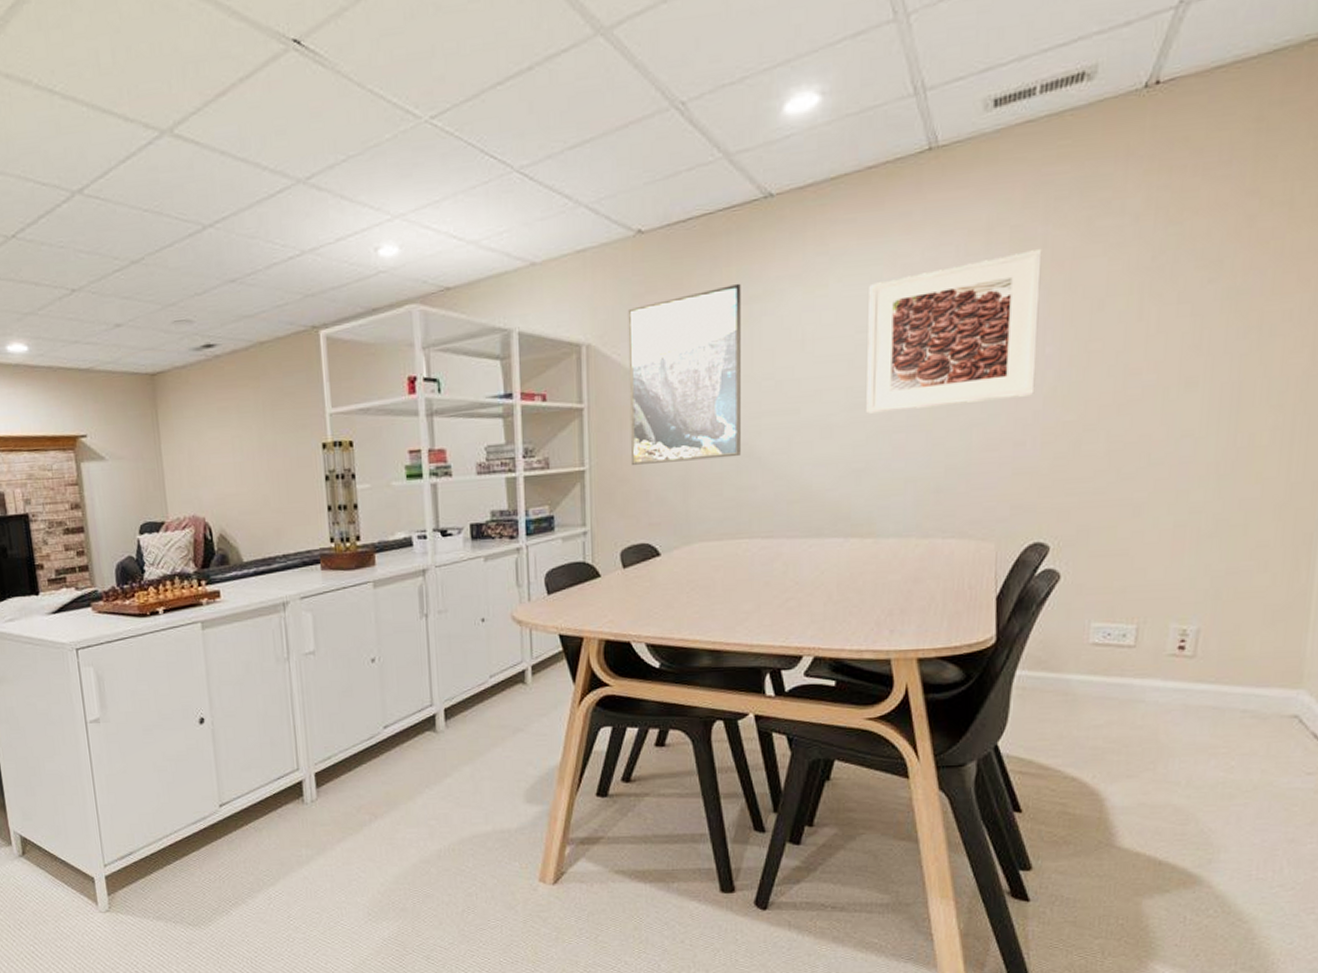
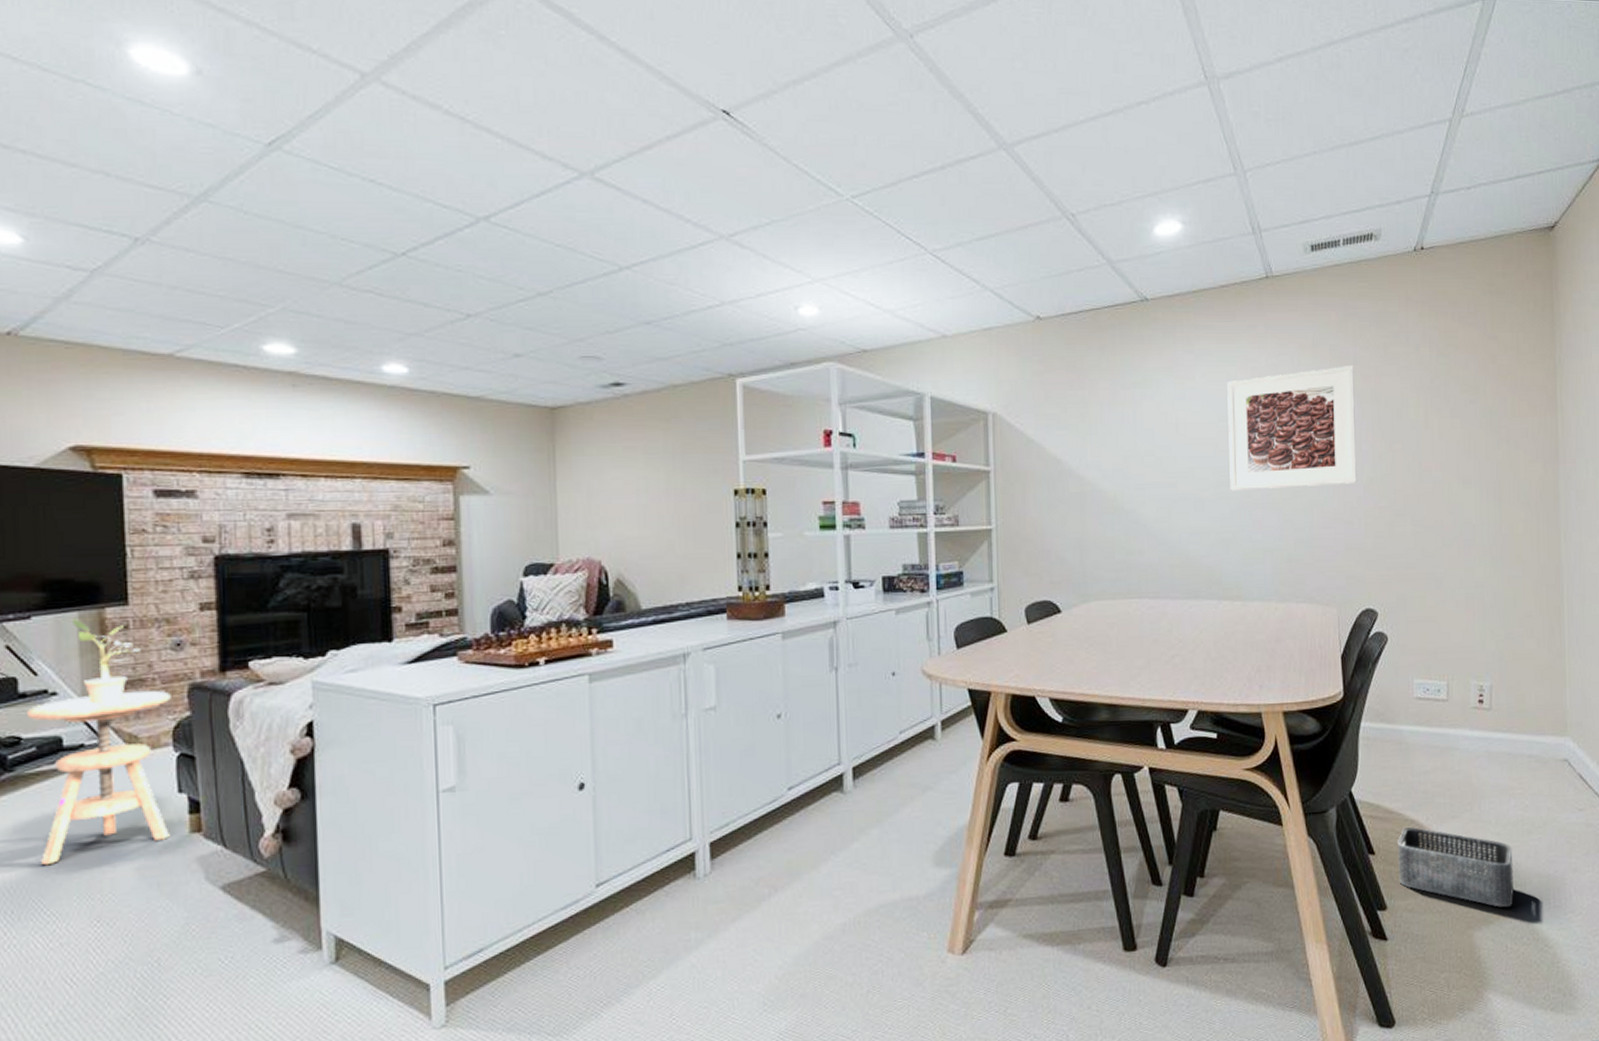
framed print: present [627,283,741,465] -> none [1029,370,1129,526]
storage bin: none [1050,784,1206,877] -> present [1397,826,1514,908]

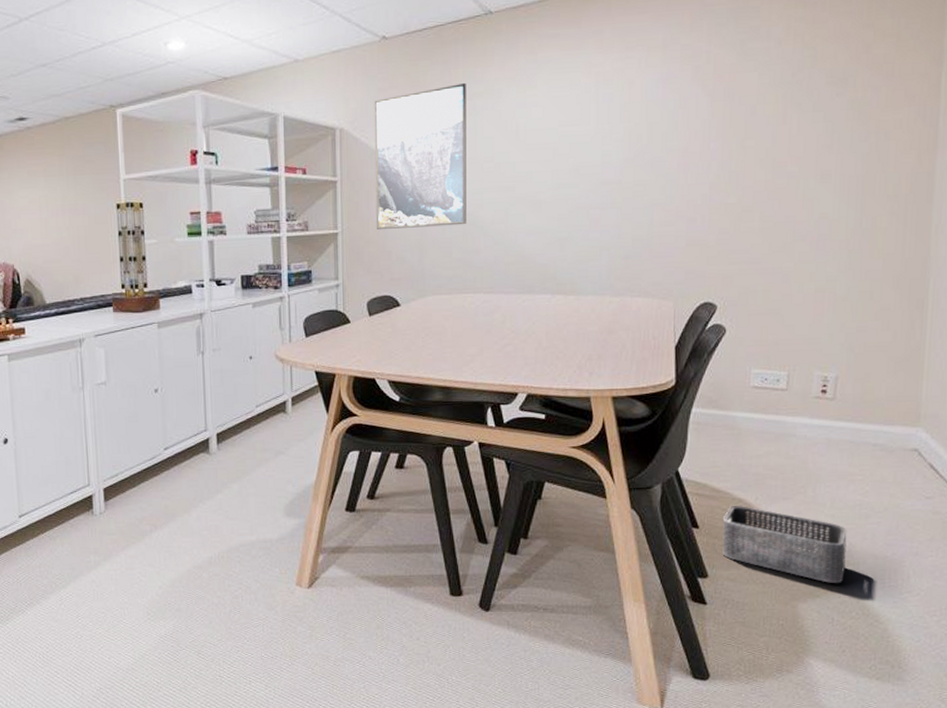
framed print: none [1029,370,1129,526] -> present [374,82,466,229]
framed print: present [1227,366,1357,491] -> none [568,64,706,193]

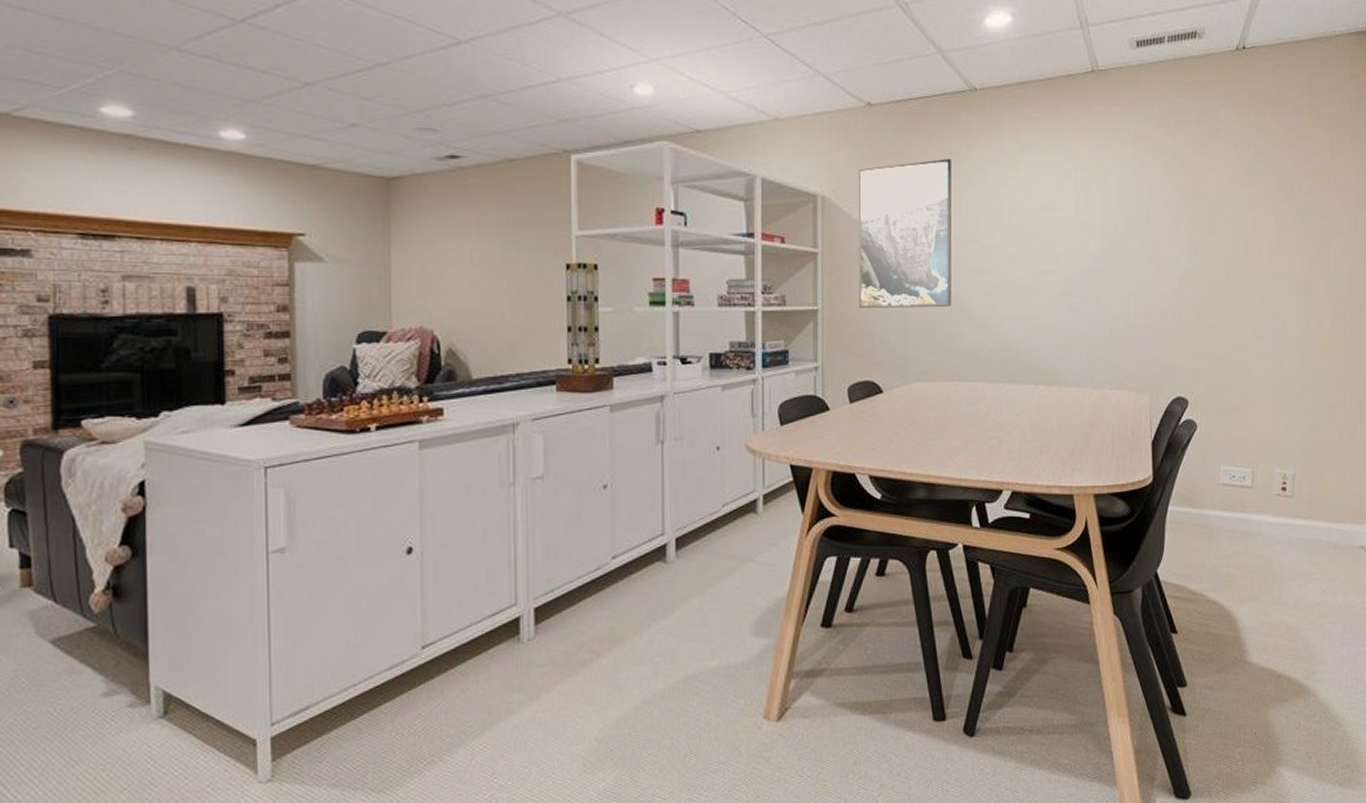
storage bin: present [722,505,847,584] -> none [1199,607,1309,687]

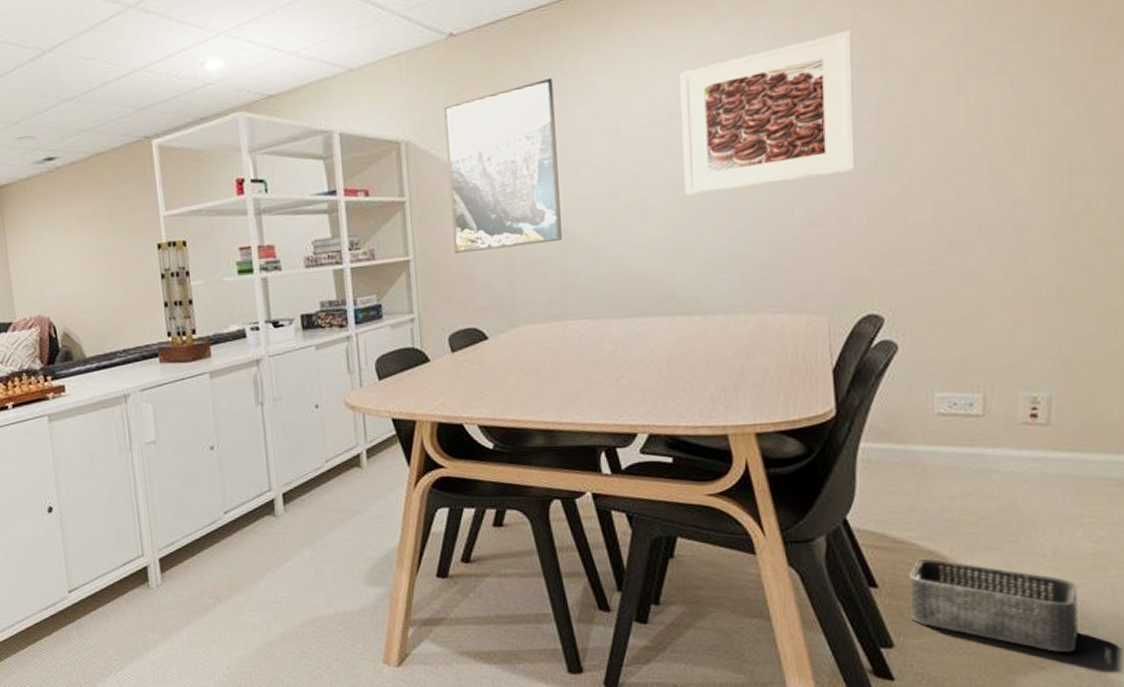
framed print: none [1050,160,1174,279] -> present [680,31,855,195]
storage bin: none [1199,607,1309,687] -> present [908,558,1078,653]

